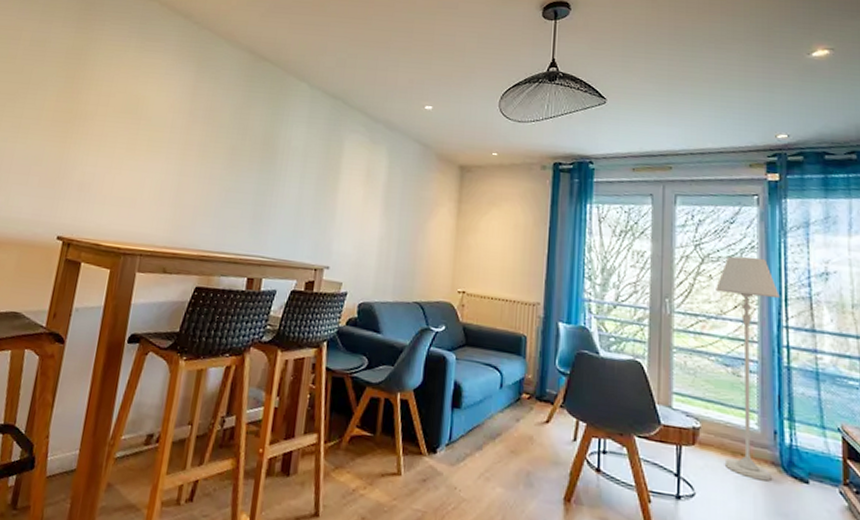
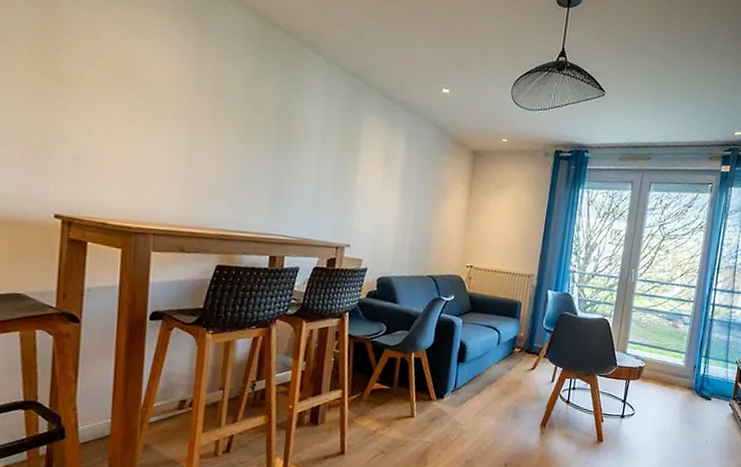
floor lamp: present [716,256,780,482] -> none [657,234,715,401]

